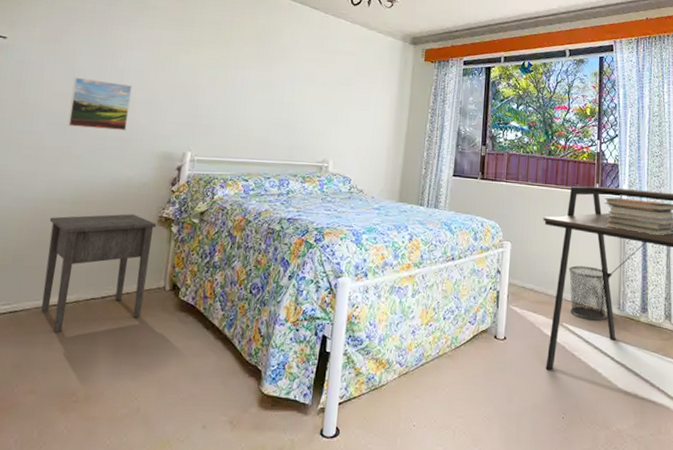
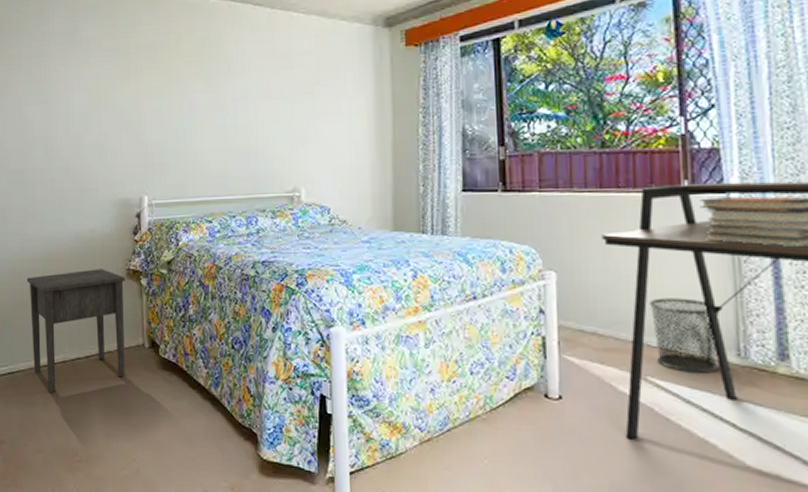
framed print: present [67,77,133,132] -> none [24,129,81,182]

